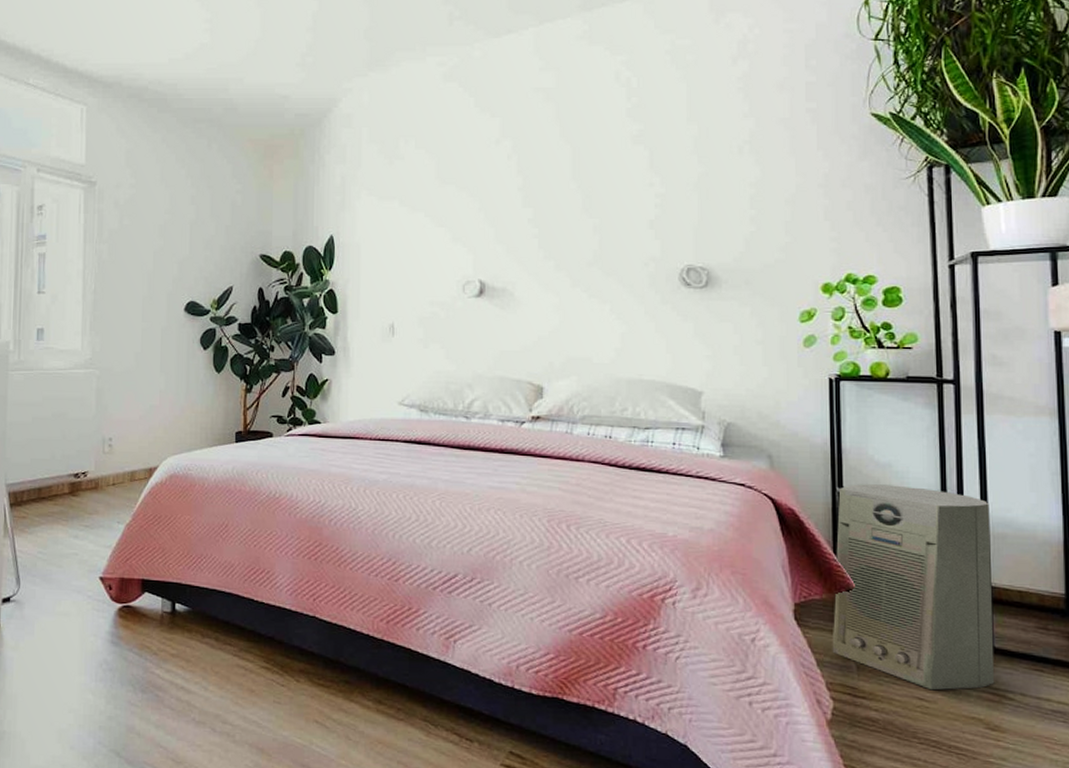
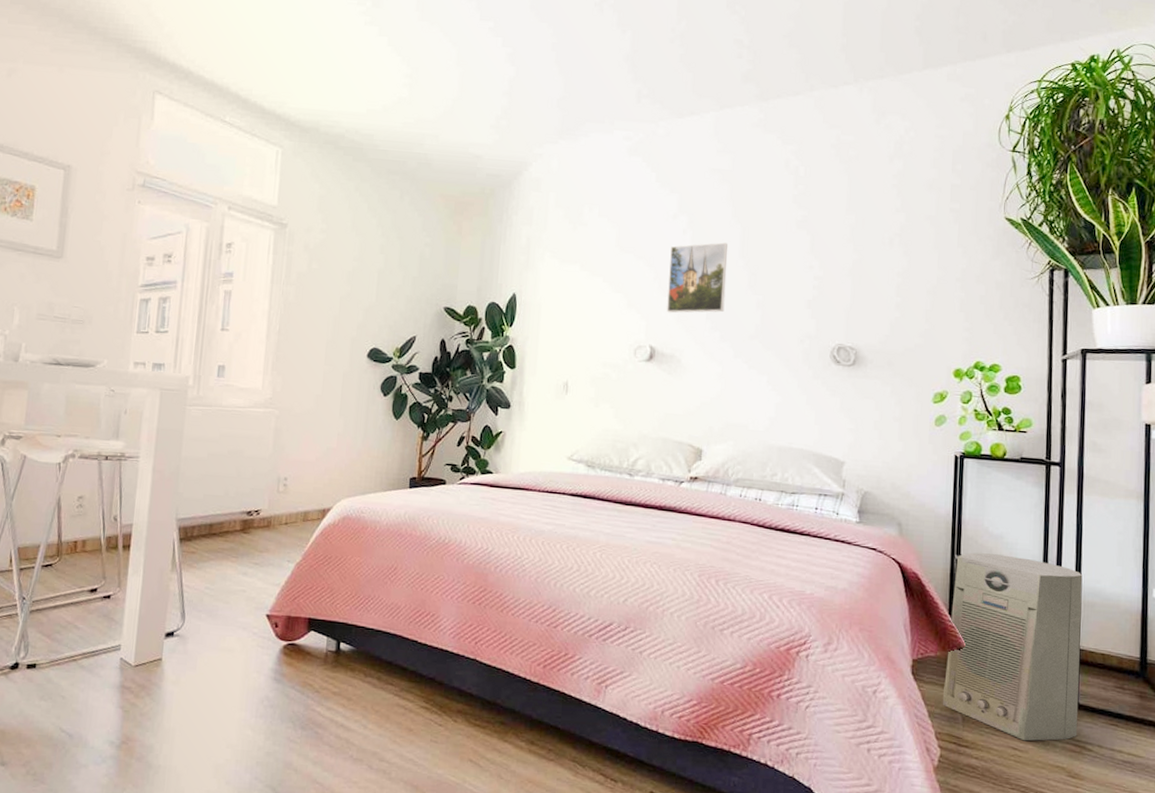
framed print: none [495,165,558,244] -> present [667,242,727,313]

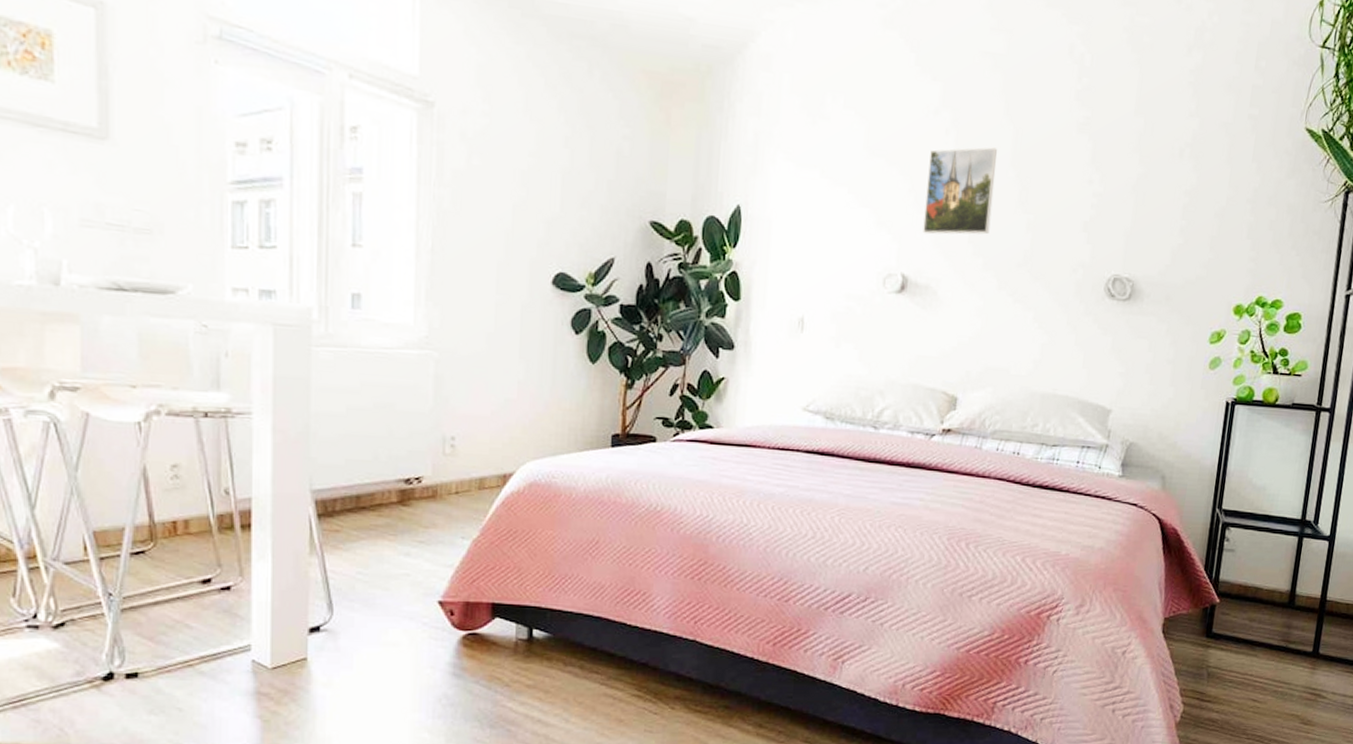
air purifier: present [942,552,1083,741] -> none [1189,505,1338,693]

